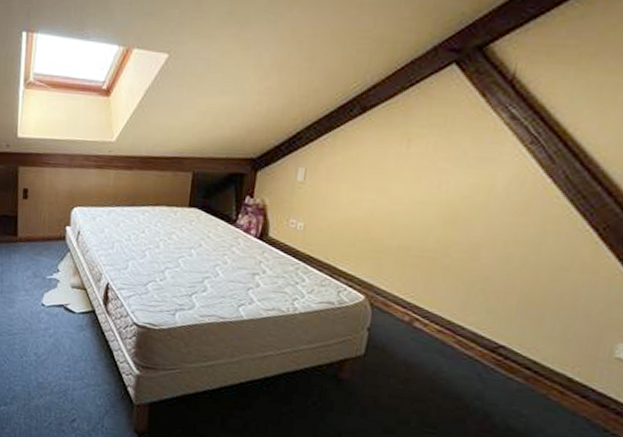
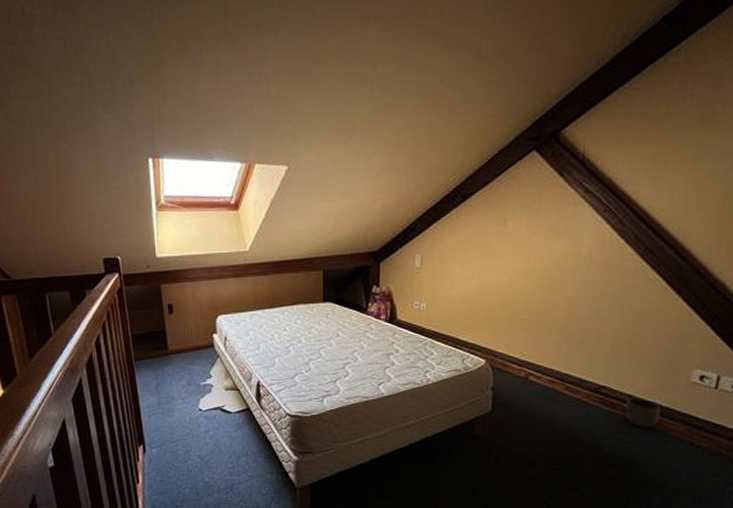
planter: none [526,364,572,403] -> present [626,398,661,428]

